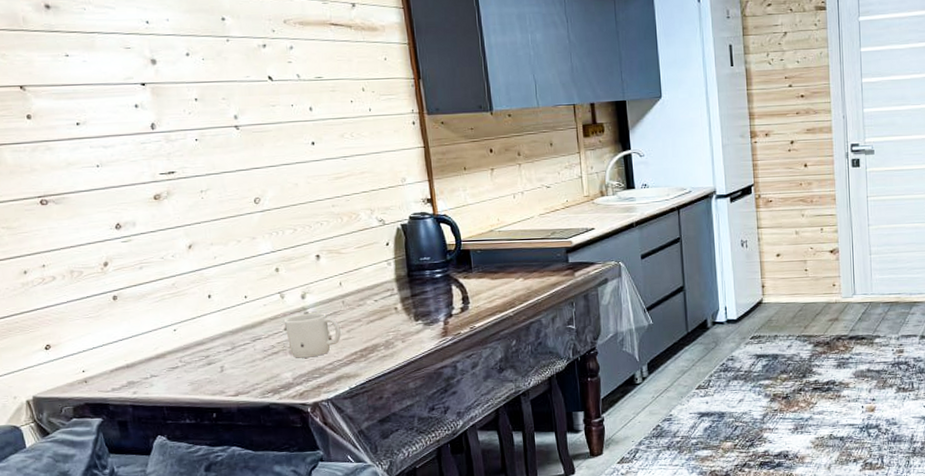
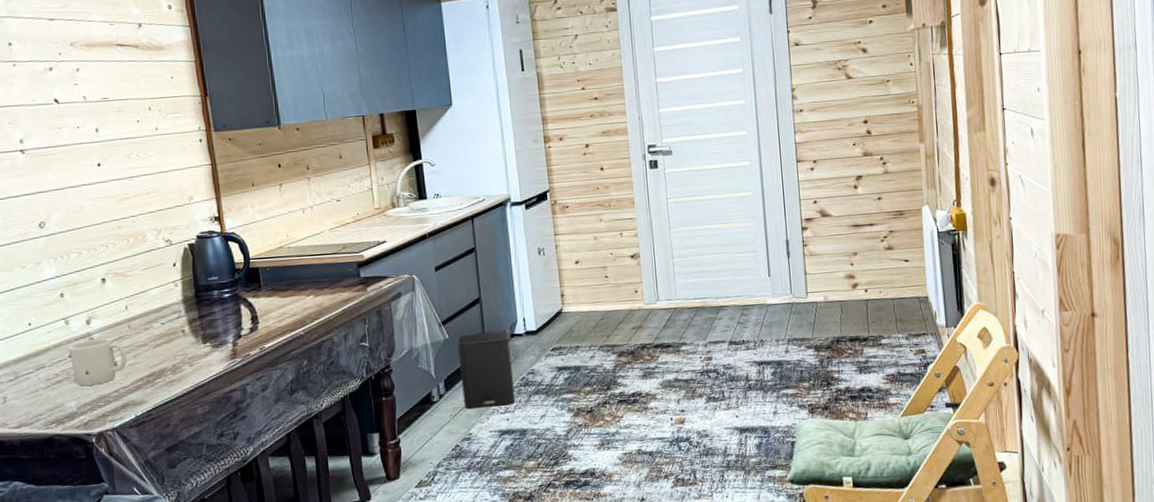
pedal bin: none [661,318,715,391] -> present [457,331,515,409]

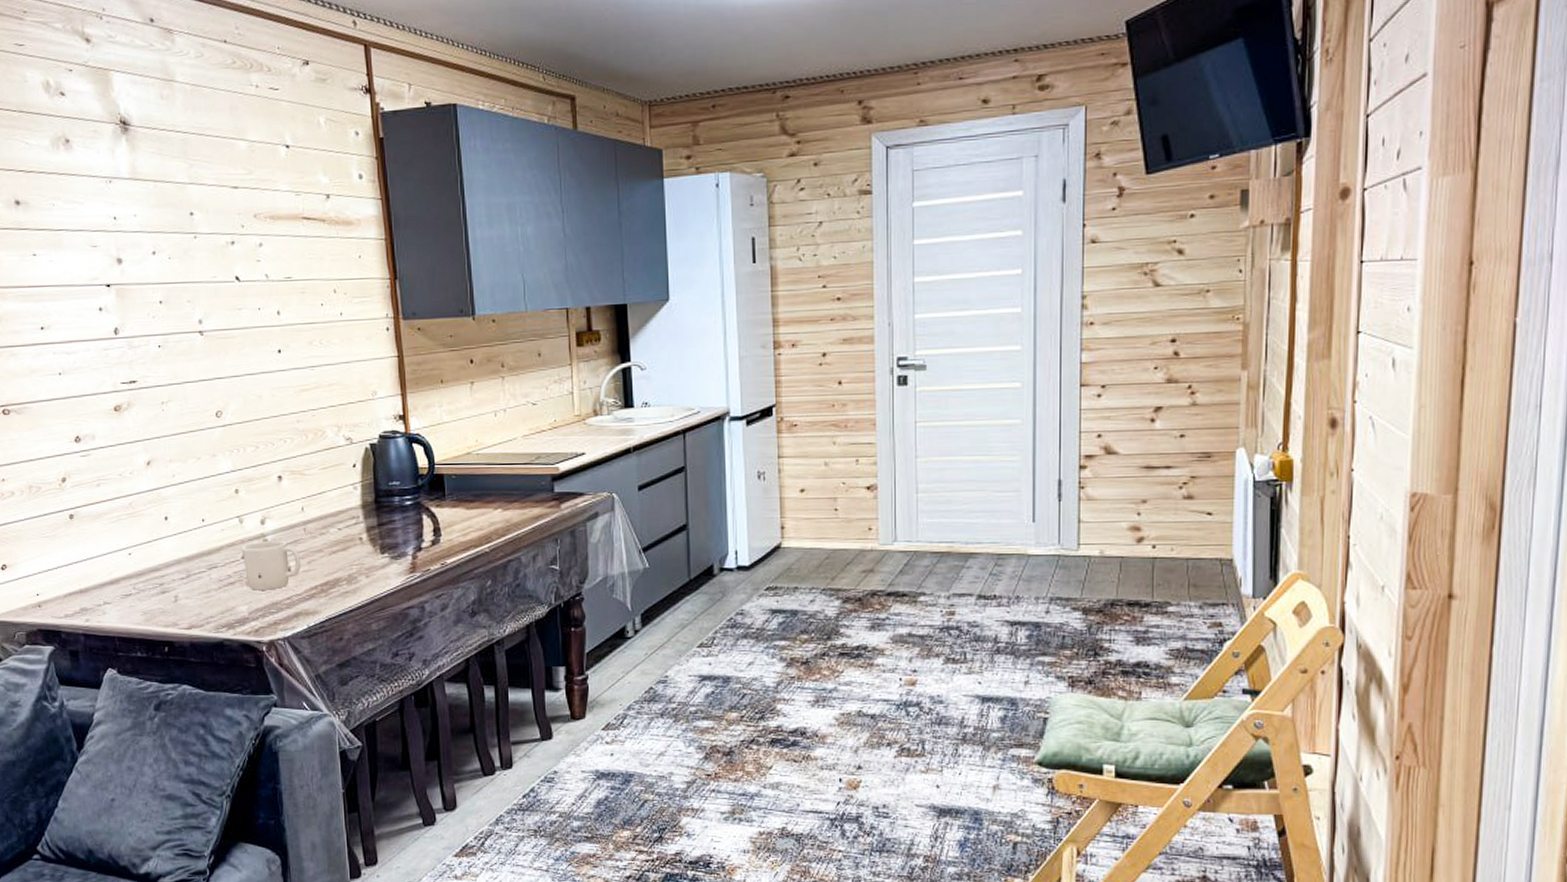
pedal bin: present [457,331,515,409] -> none [658,564,720,648]

